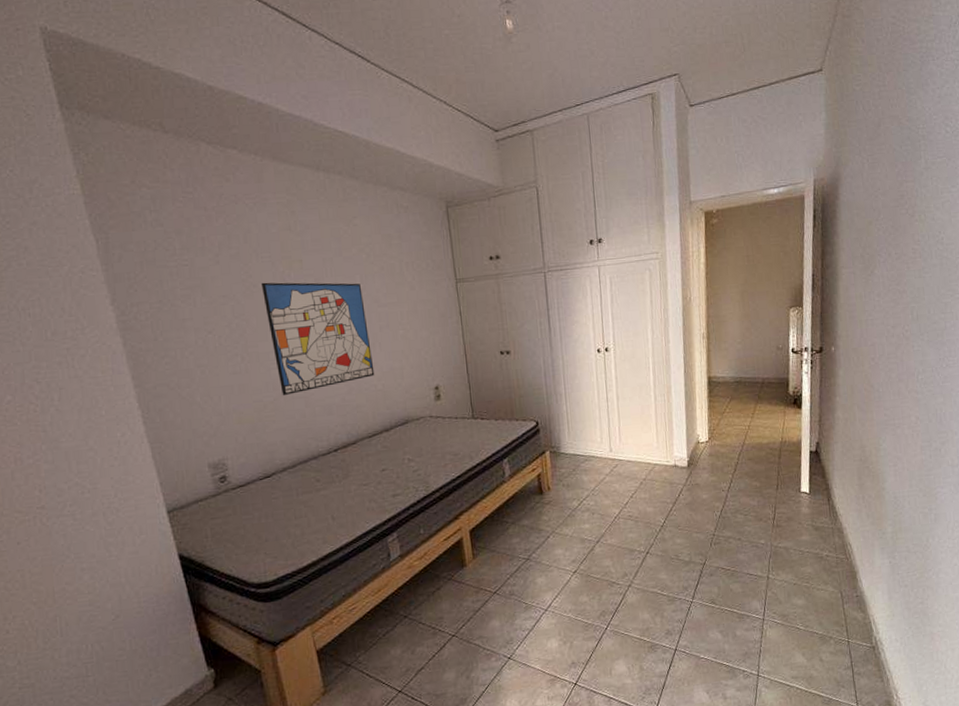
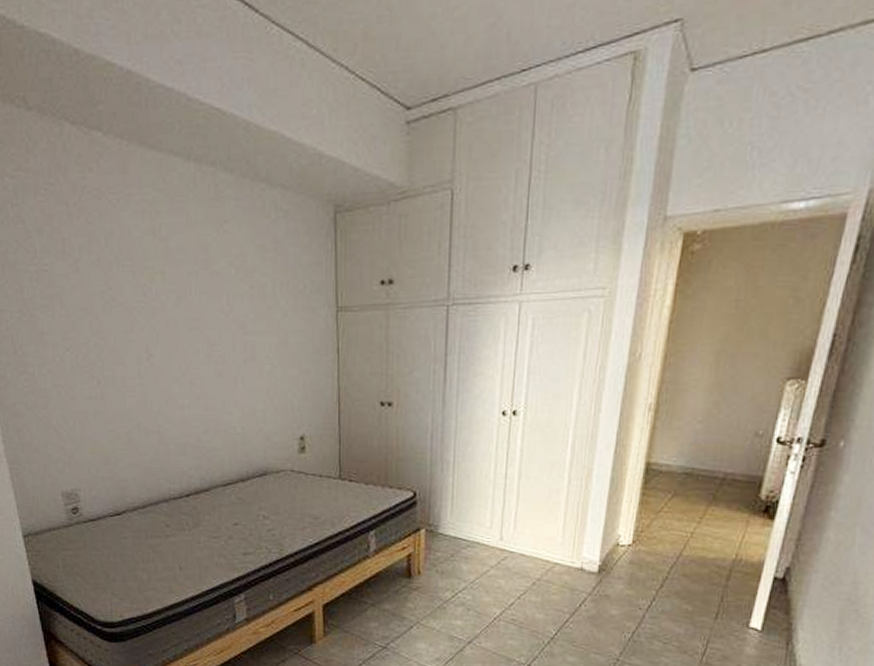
wall art: present [260,282,375,395] -> none [120,296,235,428]

